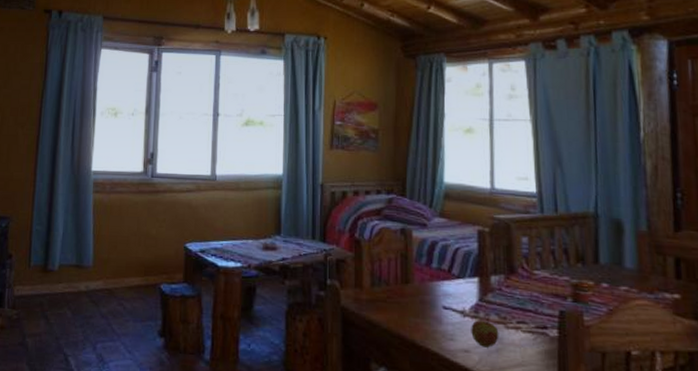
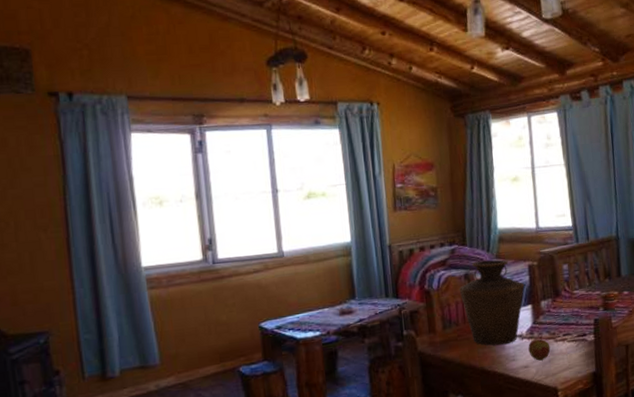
vase: none [393,216,472,319] -> present [459,259,525,346]

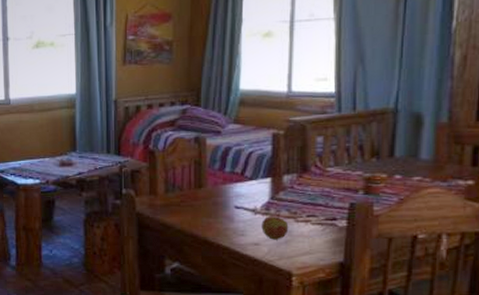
vase: present [459,259,525,346] -> none [187,124,265,218]

